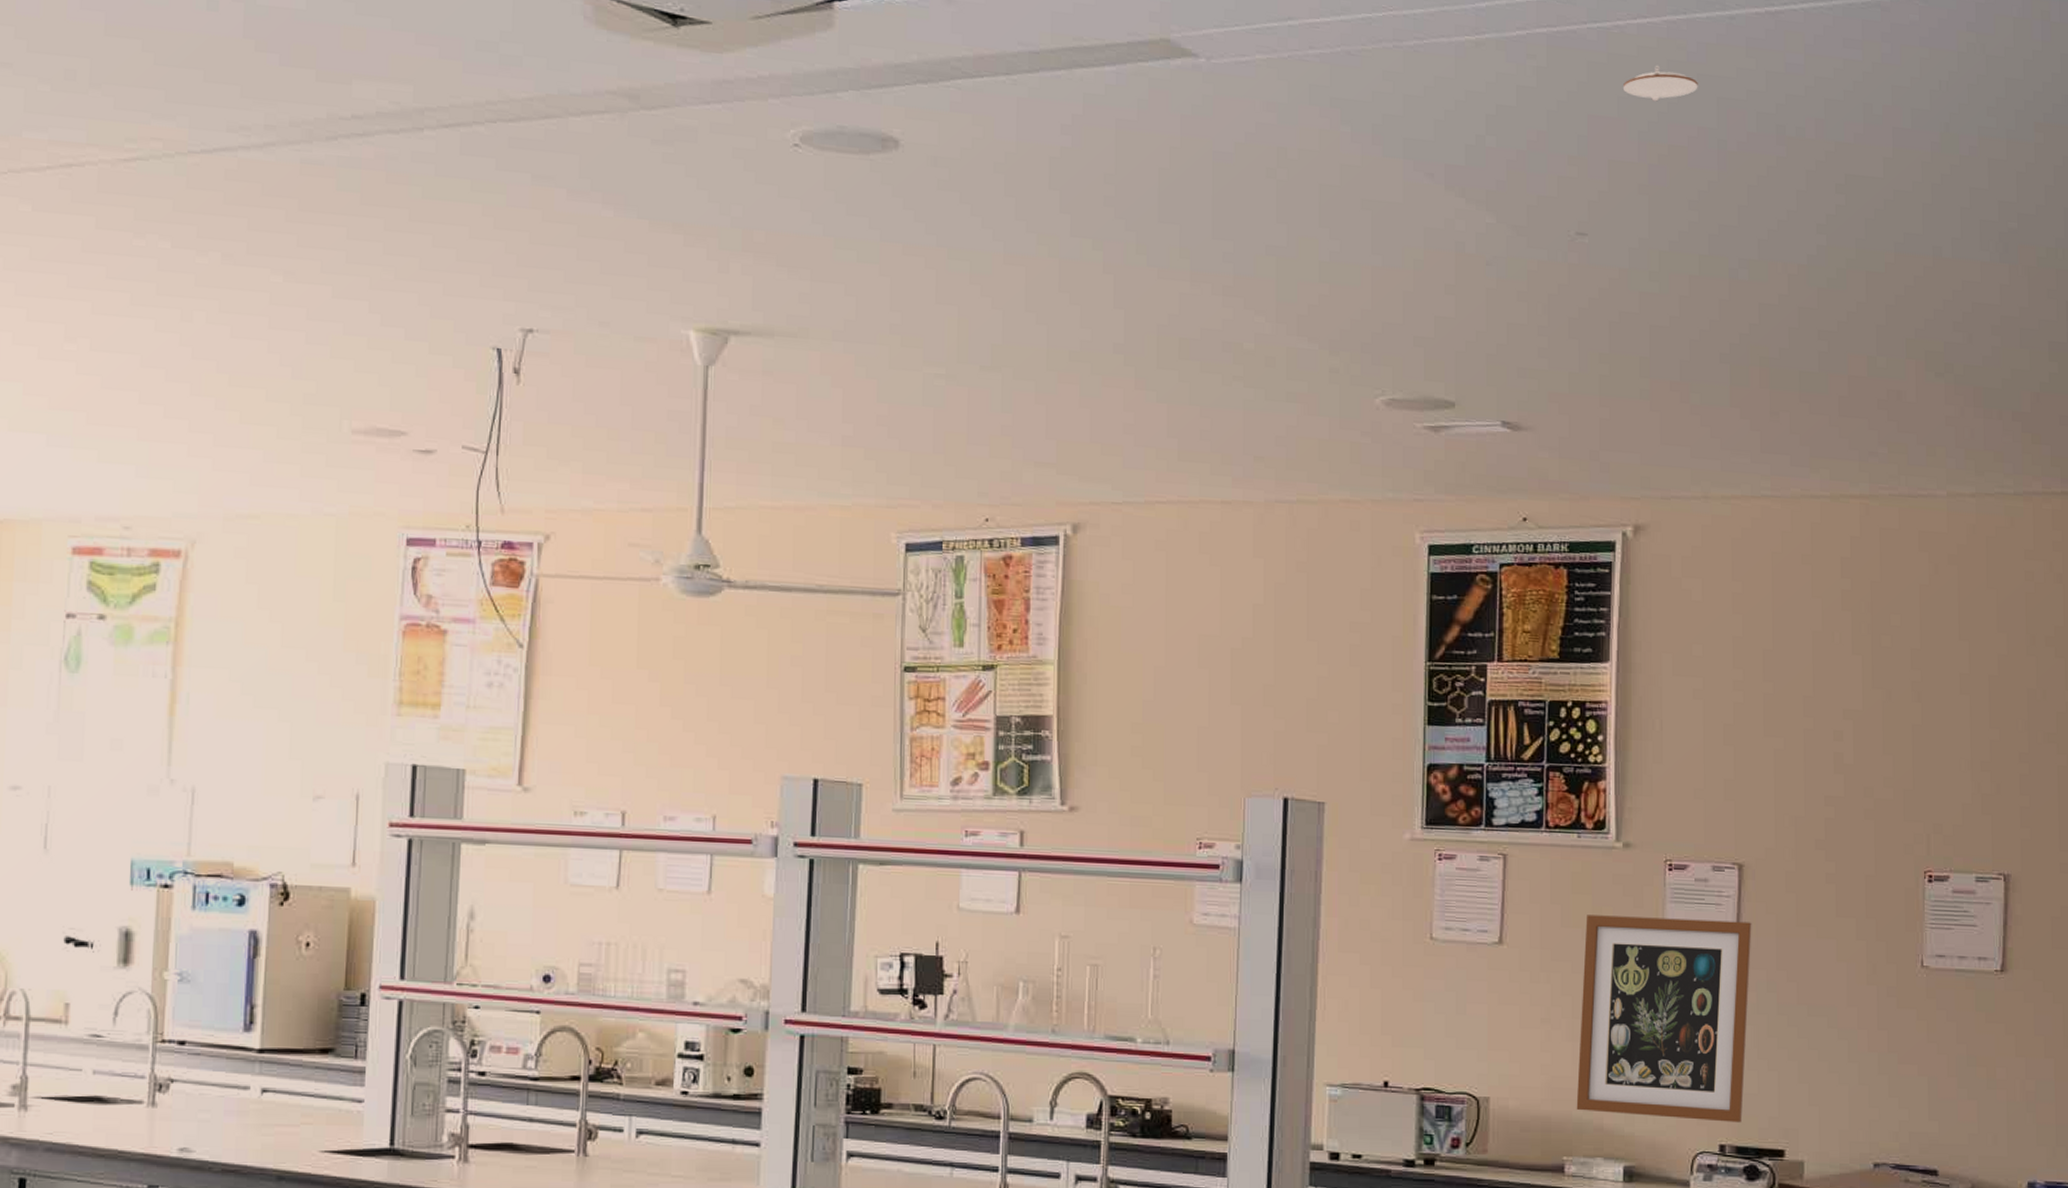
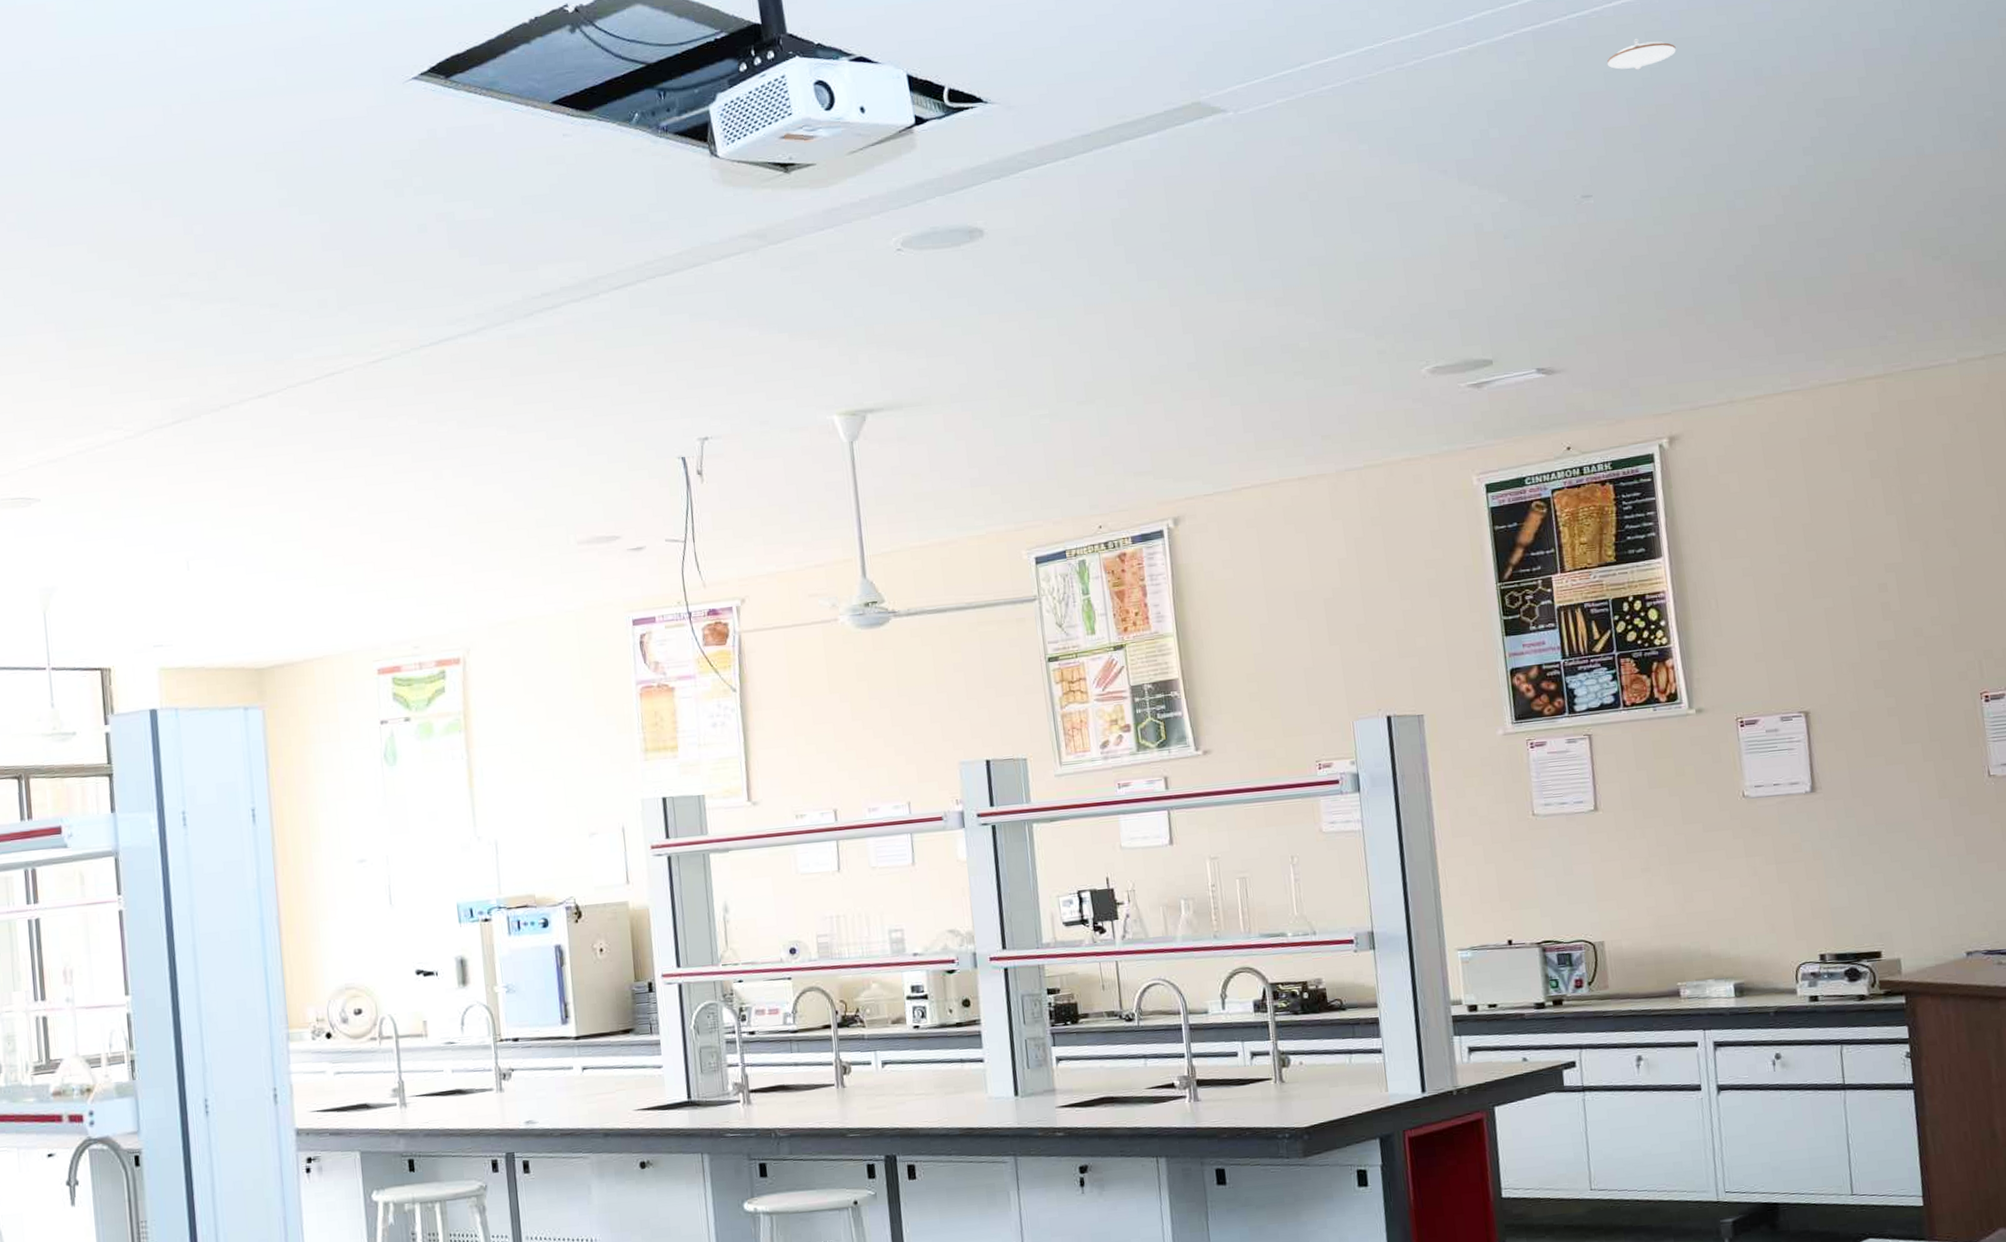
wall art: present [1576,915,1752,1123] -> none [1670,760,1838,942]

